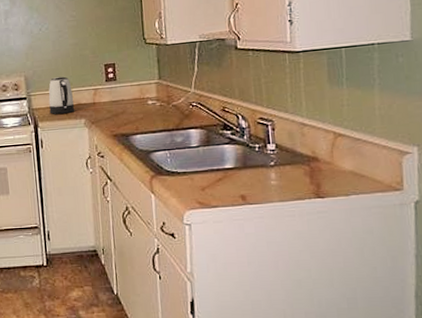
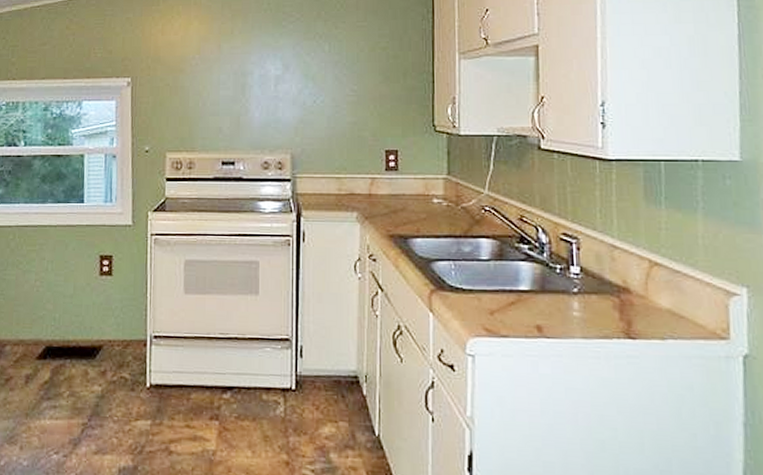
kettle: present [48,76,75,114] -> none [317,159,347,203]

